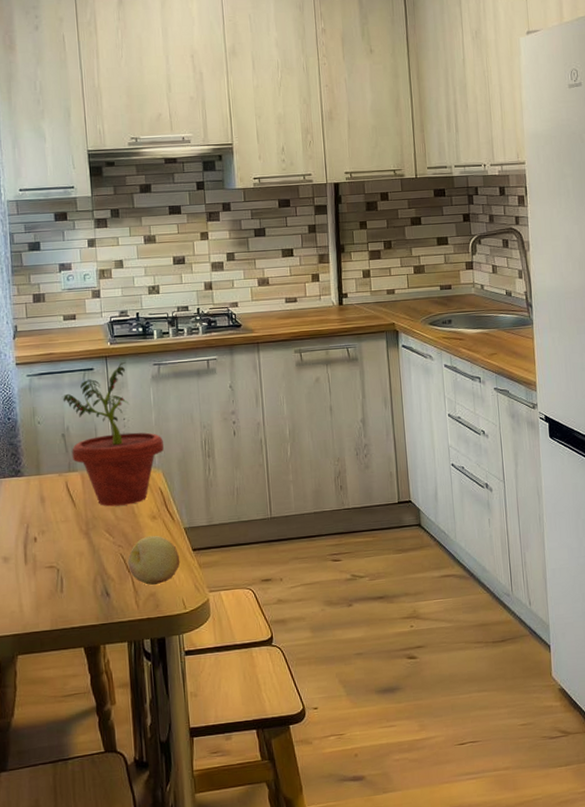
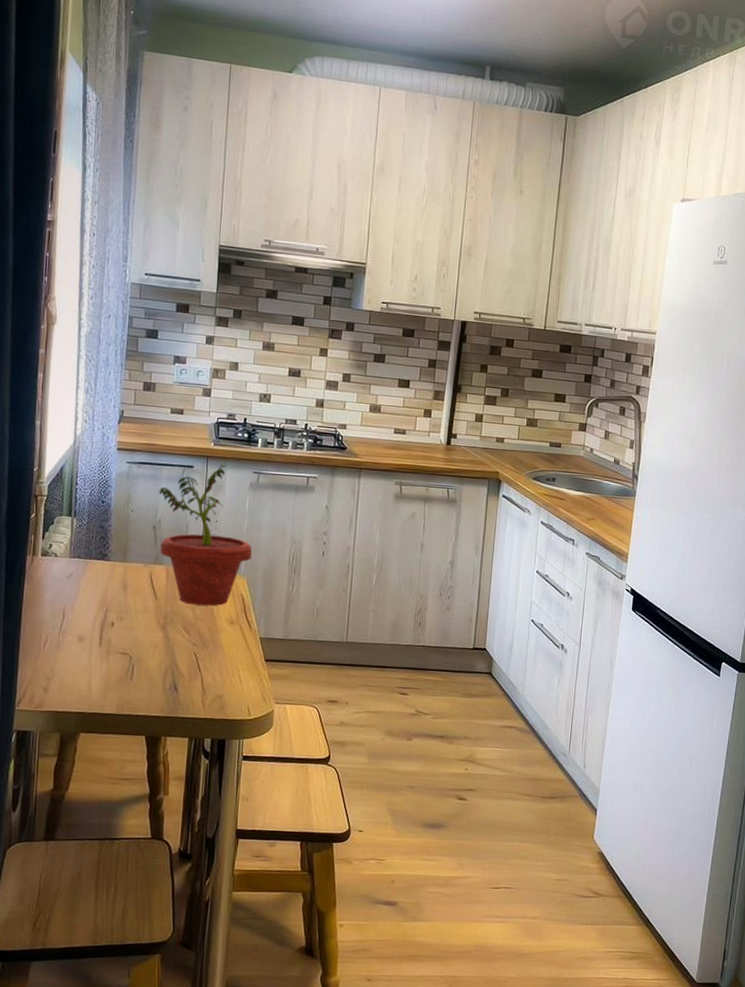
fruit: present [127,535,180,585] -> none [199,639,252,688]

